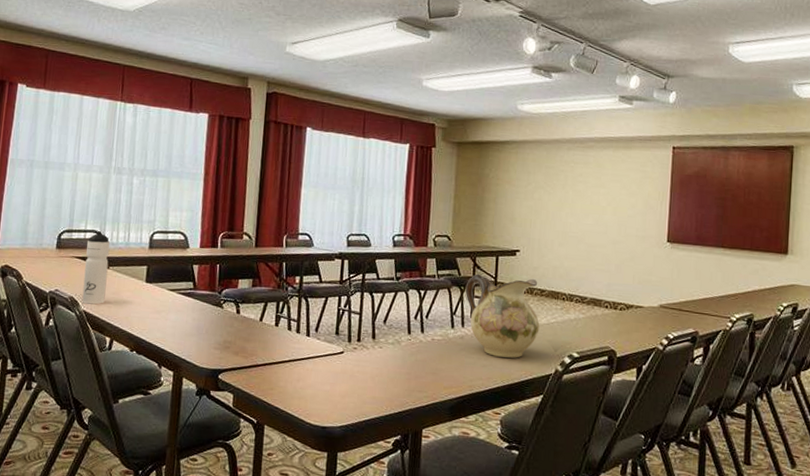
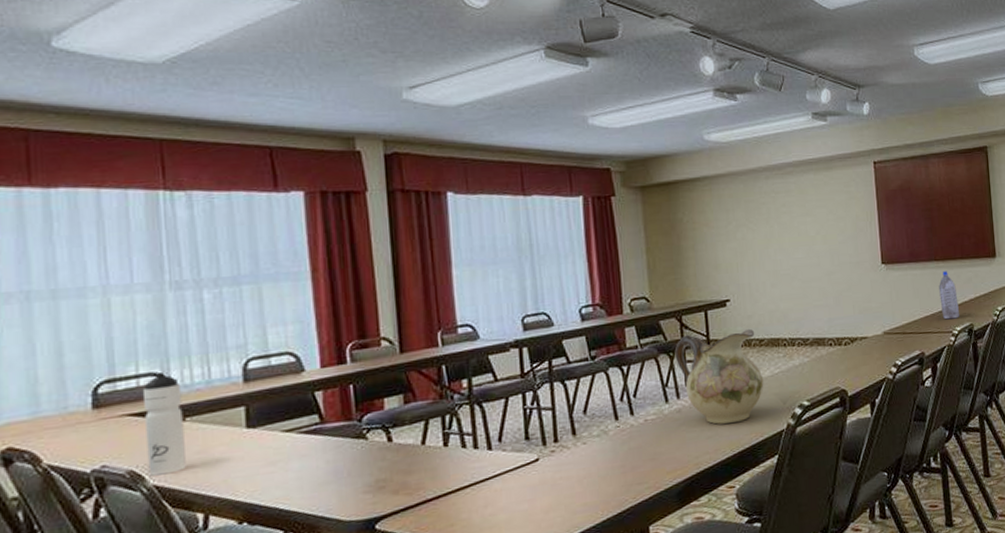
water bottle: none [721,259,741,306] -> present [939,271,960,320]

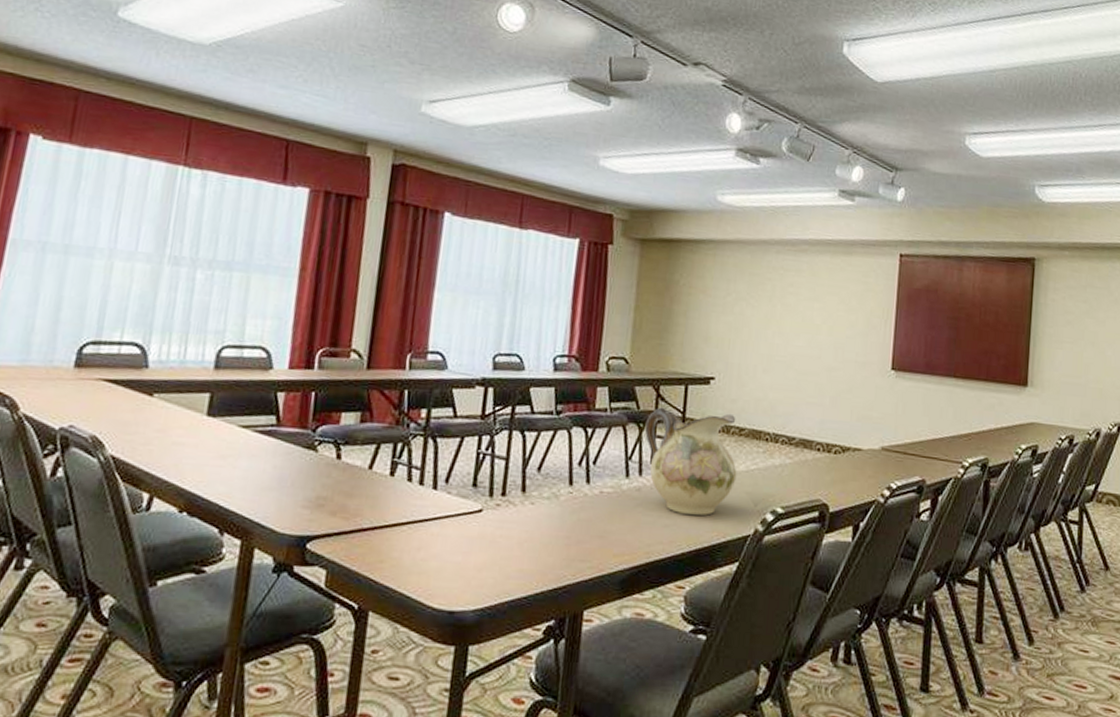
water bottle: present [142,373,186,476] -> none [109,344,158,447]
water bottle: present [939,271,960,320] -> none [953,391,975,449]

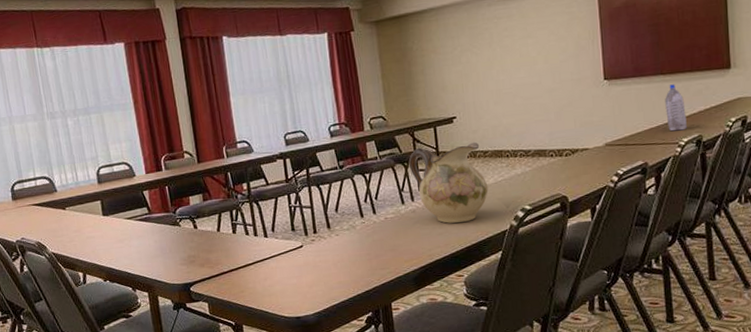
water bottle: none [953,391,975,449] -> present [665,84,688,132]

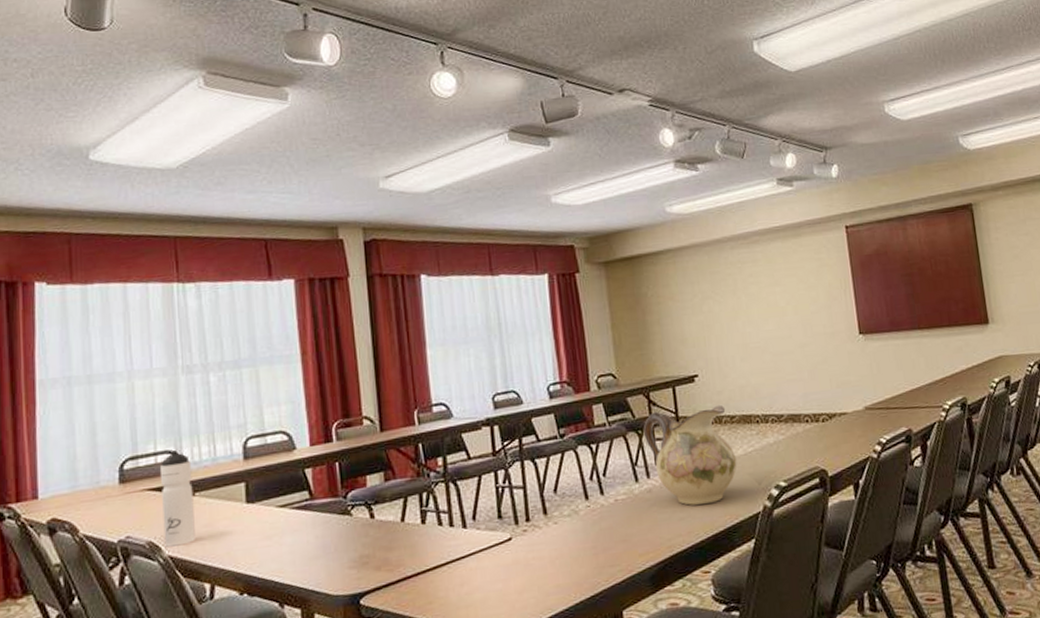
water bottle: none [39,176,69,246] -> present [159,450,195,547]
water bottle: present [665,84,688,132] -> none [924,340,951,393]

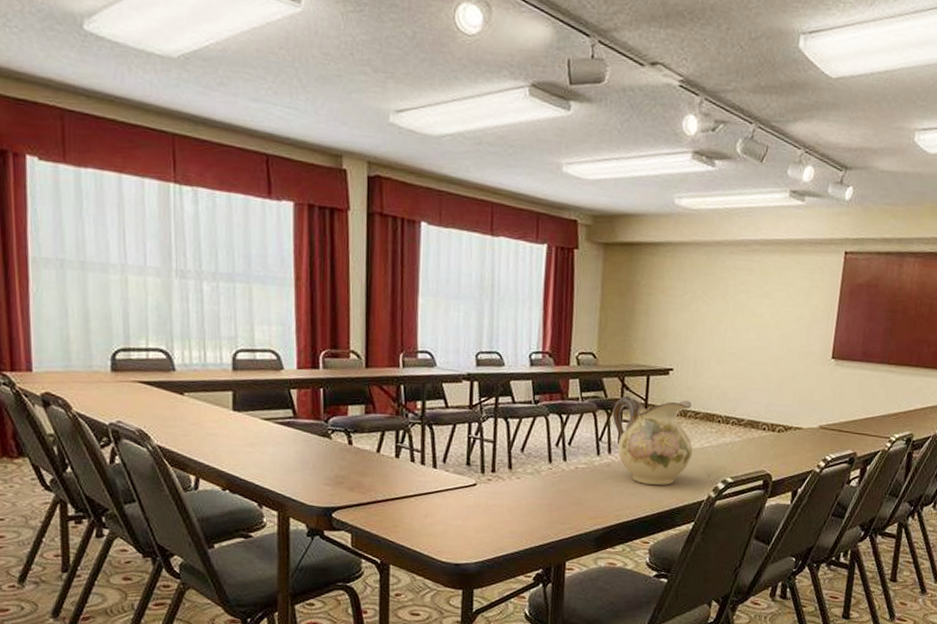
water bottle: present [159,450,195,547] -> none [150,350,183,438]

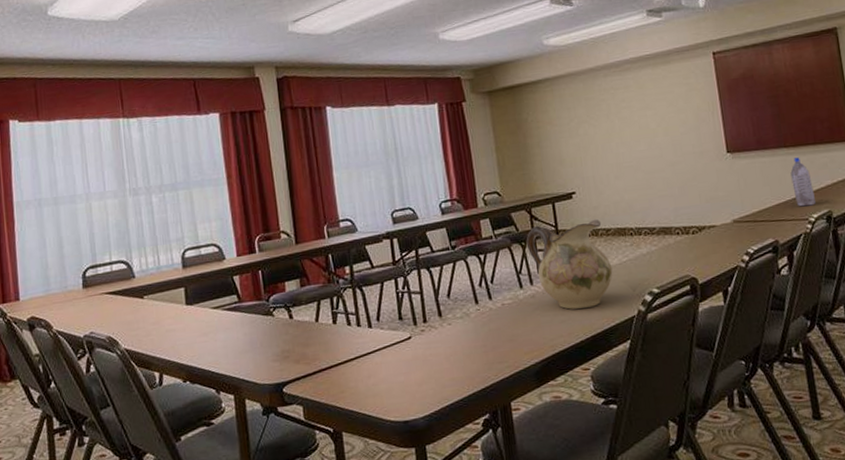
water bottle: none [883,376,904,426] -> present [790,157,817,207]

